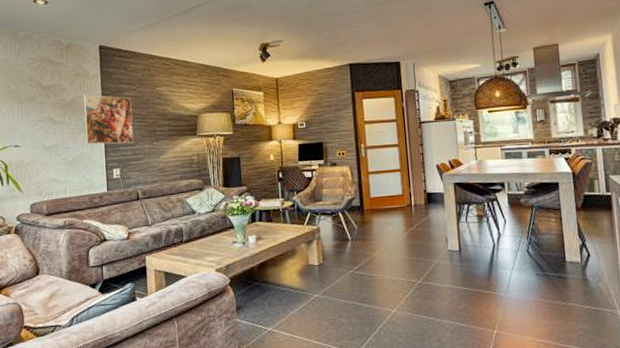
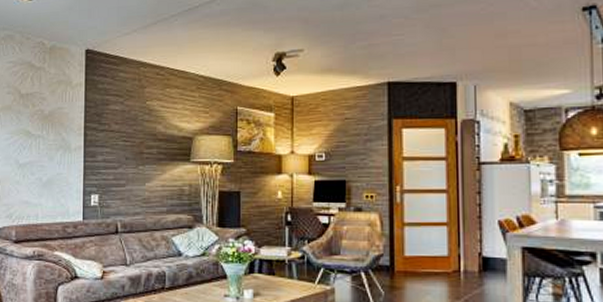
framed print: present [83,94,134,144] -> none [63,105,117,166]

